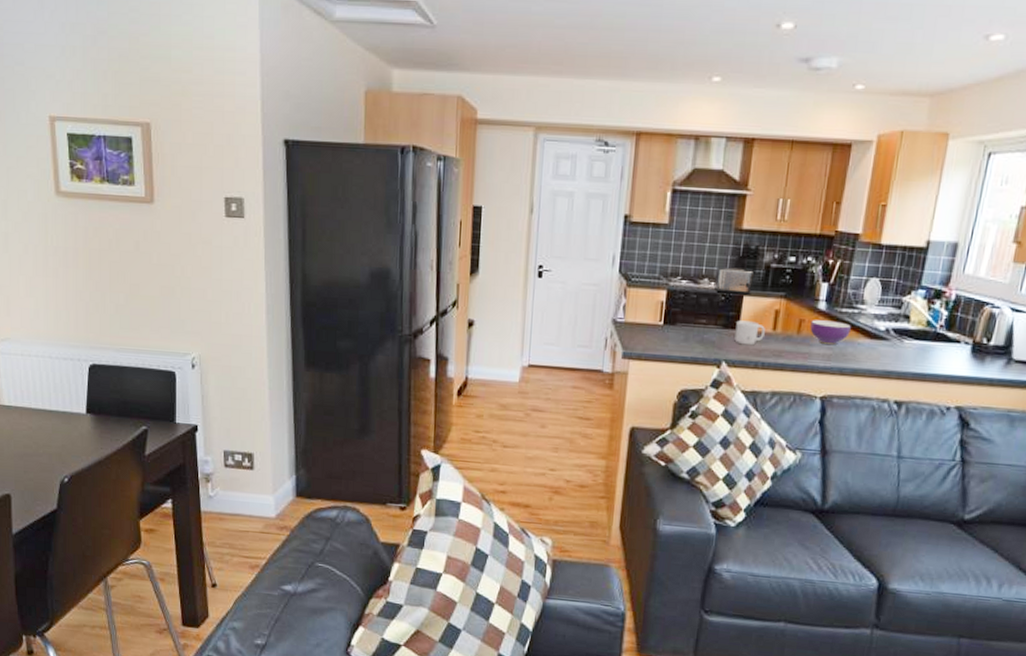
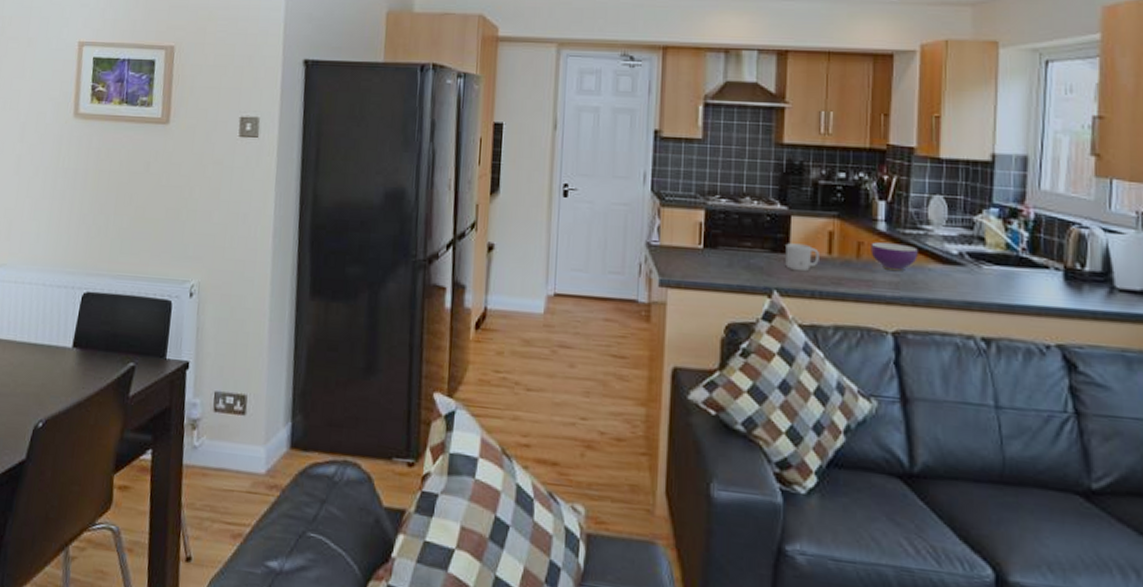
toaster: present [713,266,755,295] -> none [757,184,802,215]

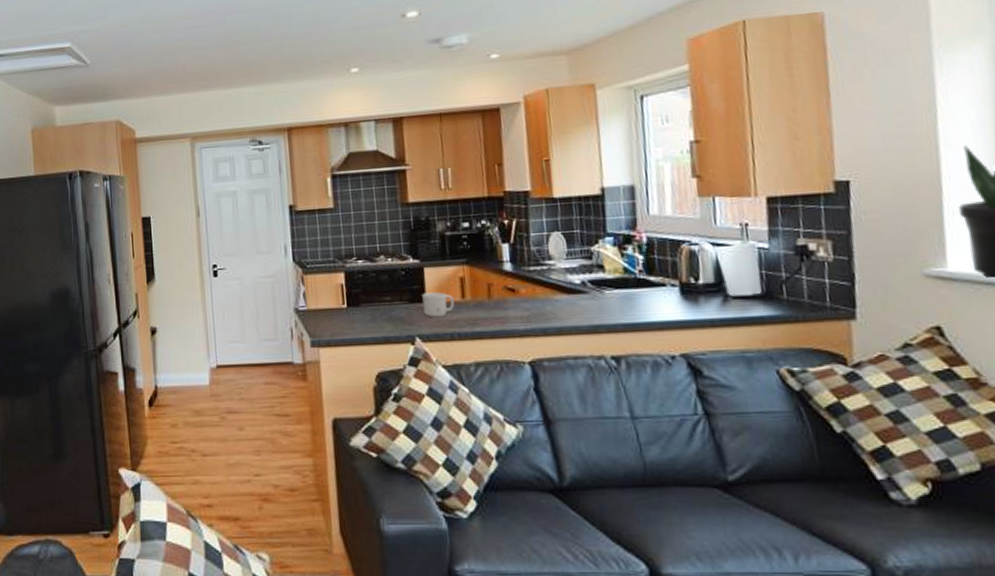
bowl: present [871,242,919,272] -> none [499,280,545,307]

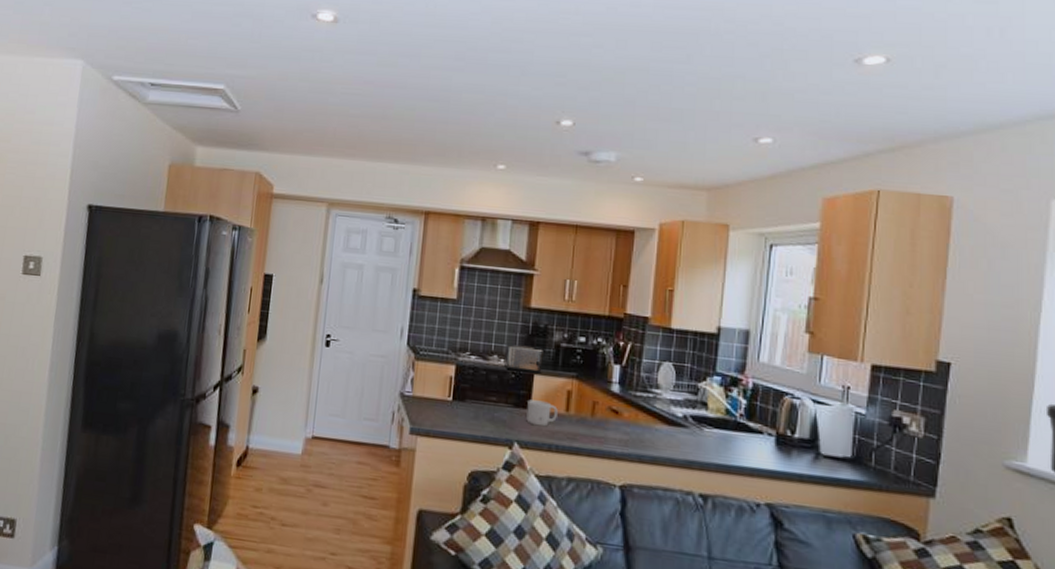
toaster: none [390,240,431,268] -> present [503,344,545,374]

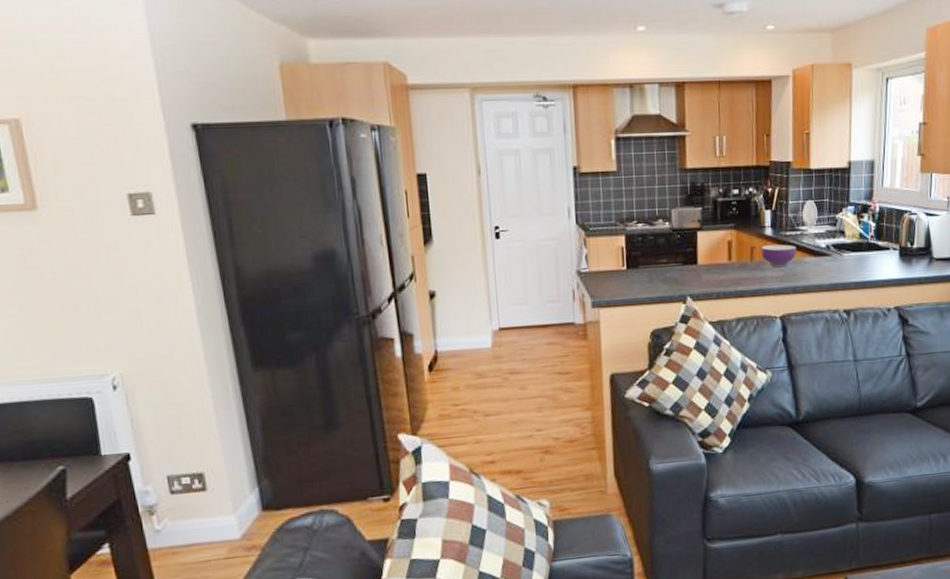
mug: present [526,399,558,427] -> none [694,254,722,279]
bowl: none [604,402,648,431] -> present [761,244,798,268]

